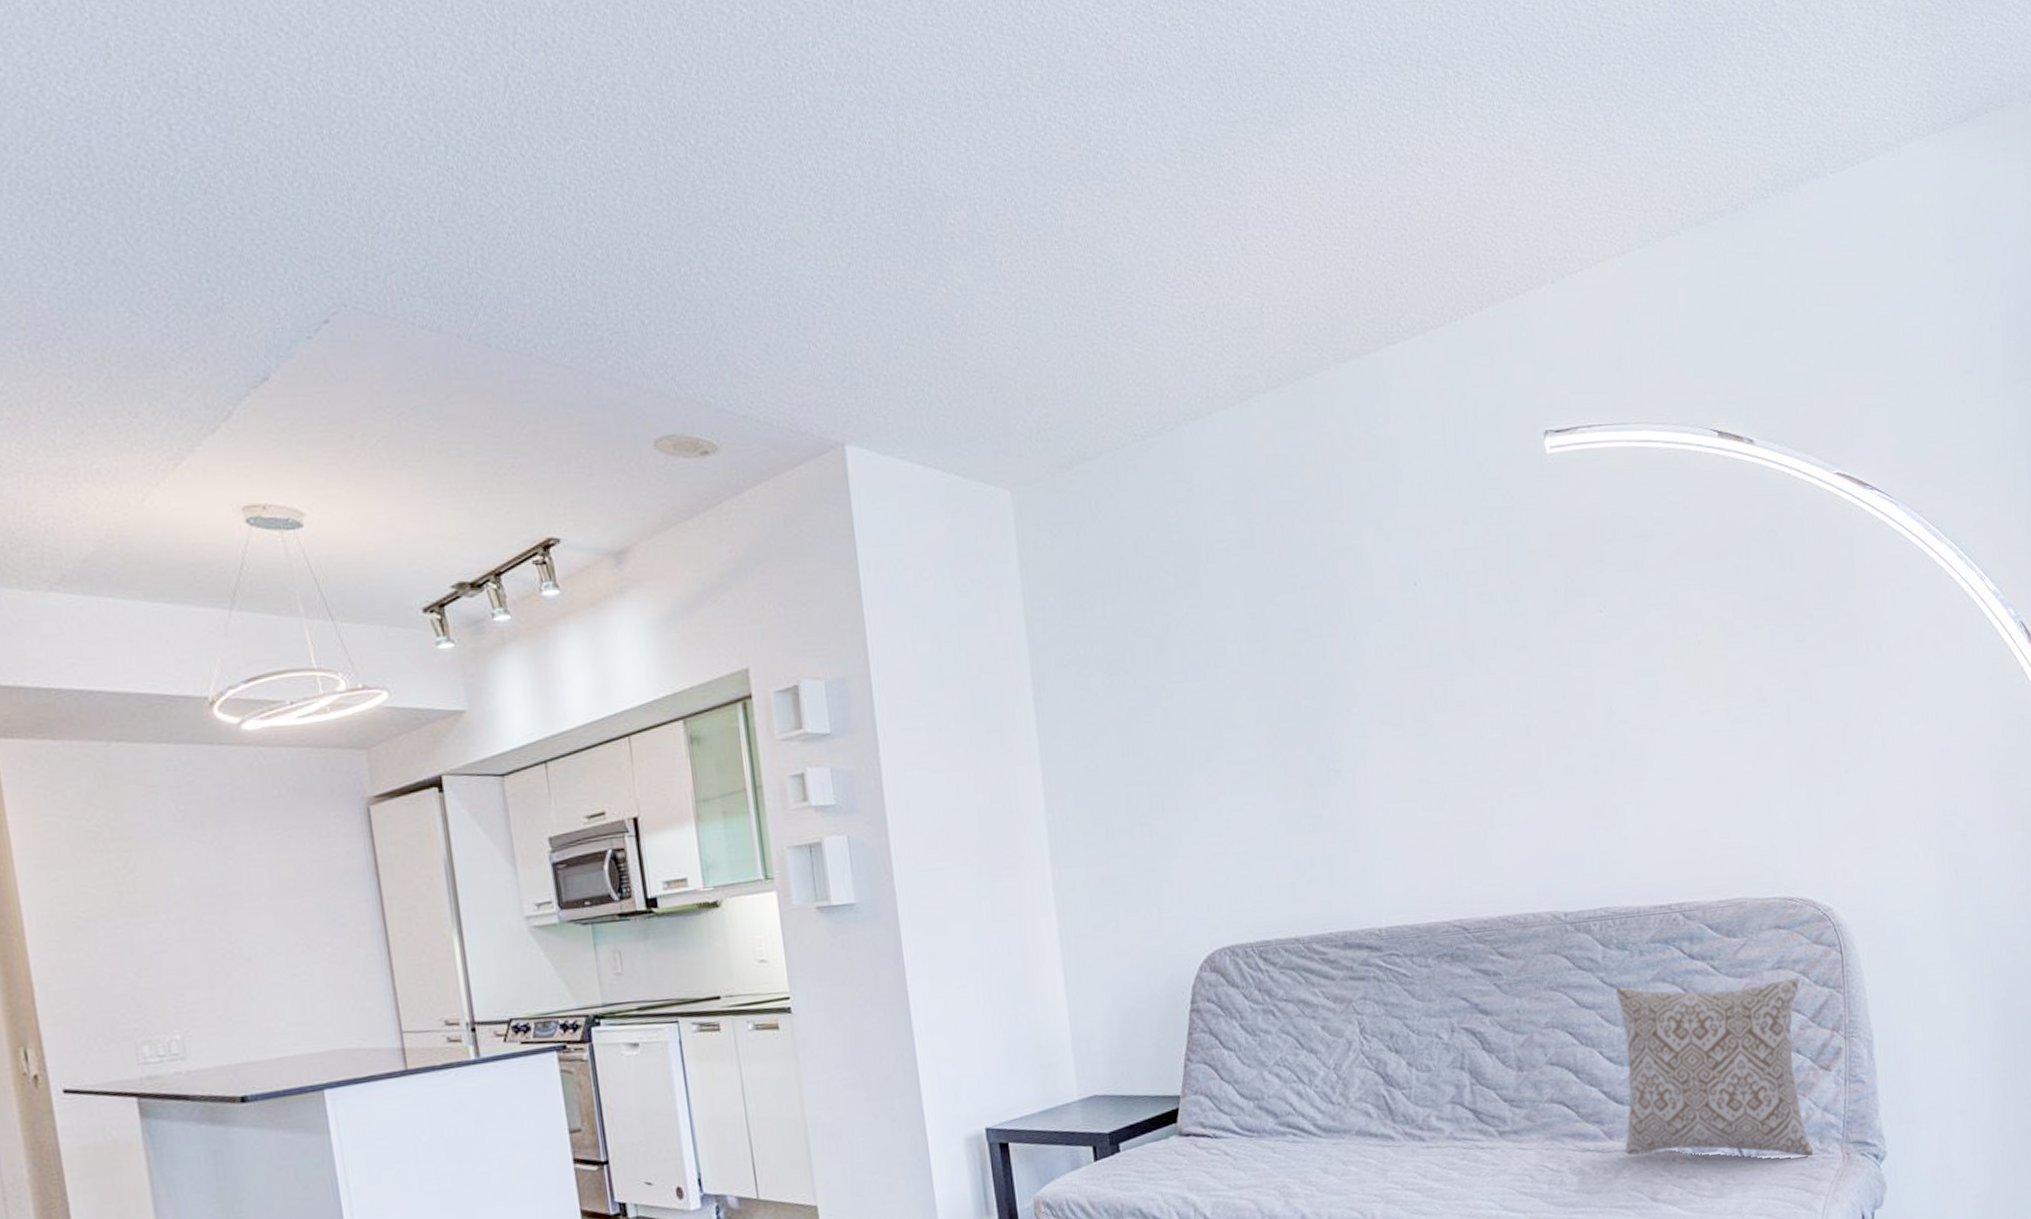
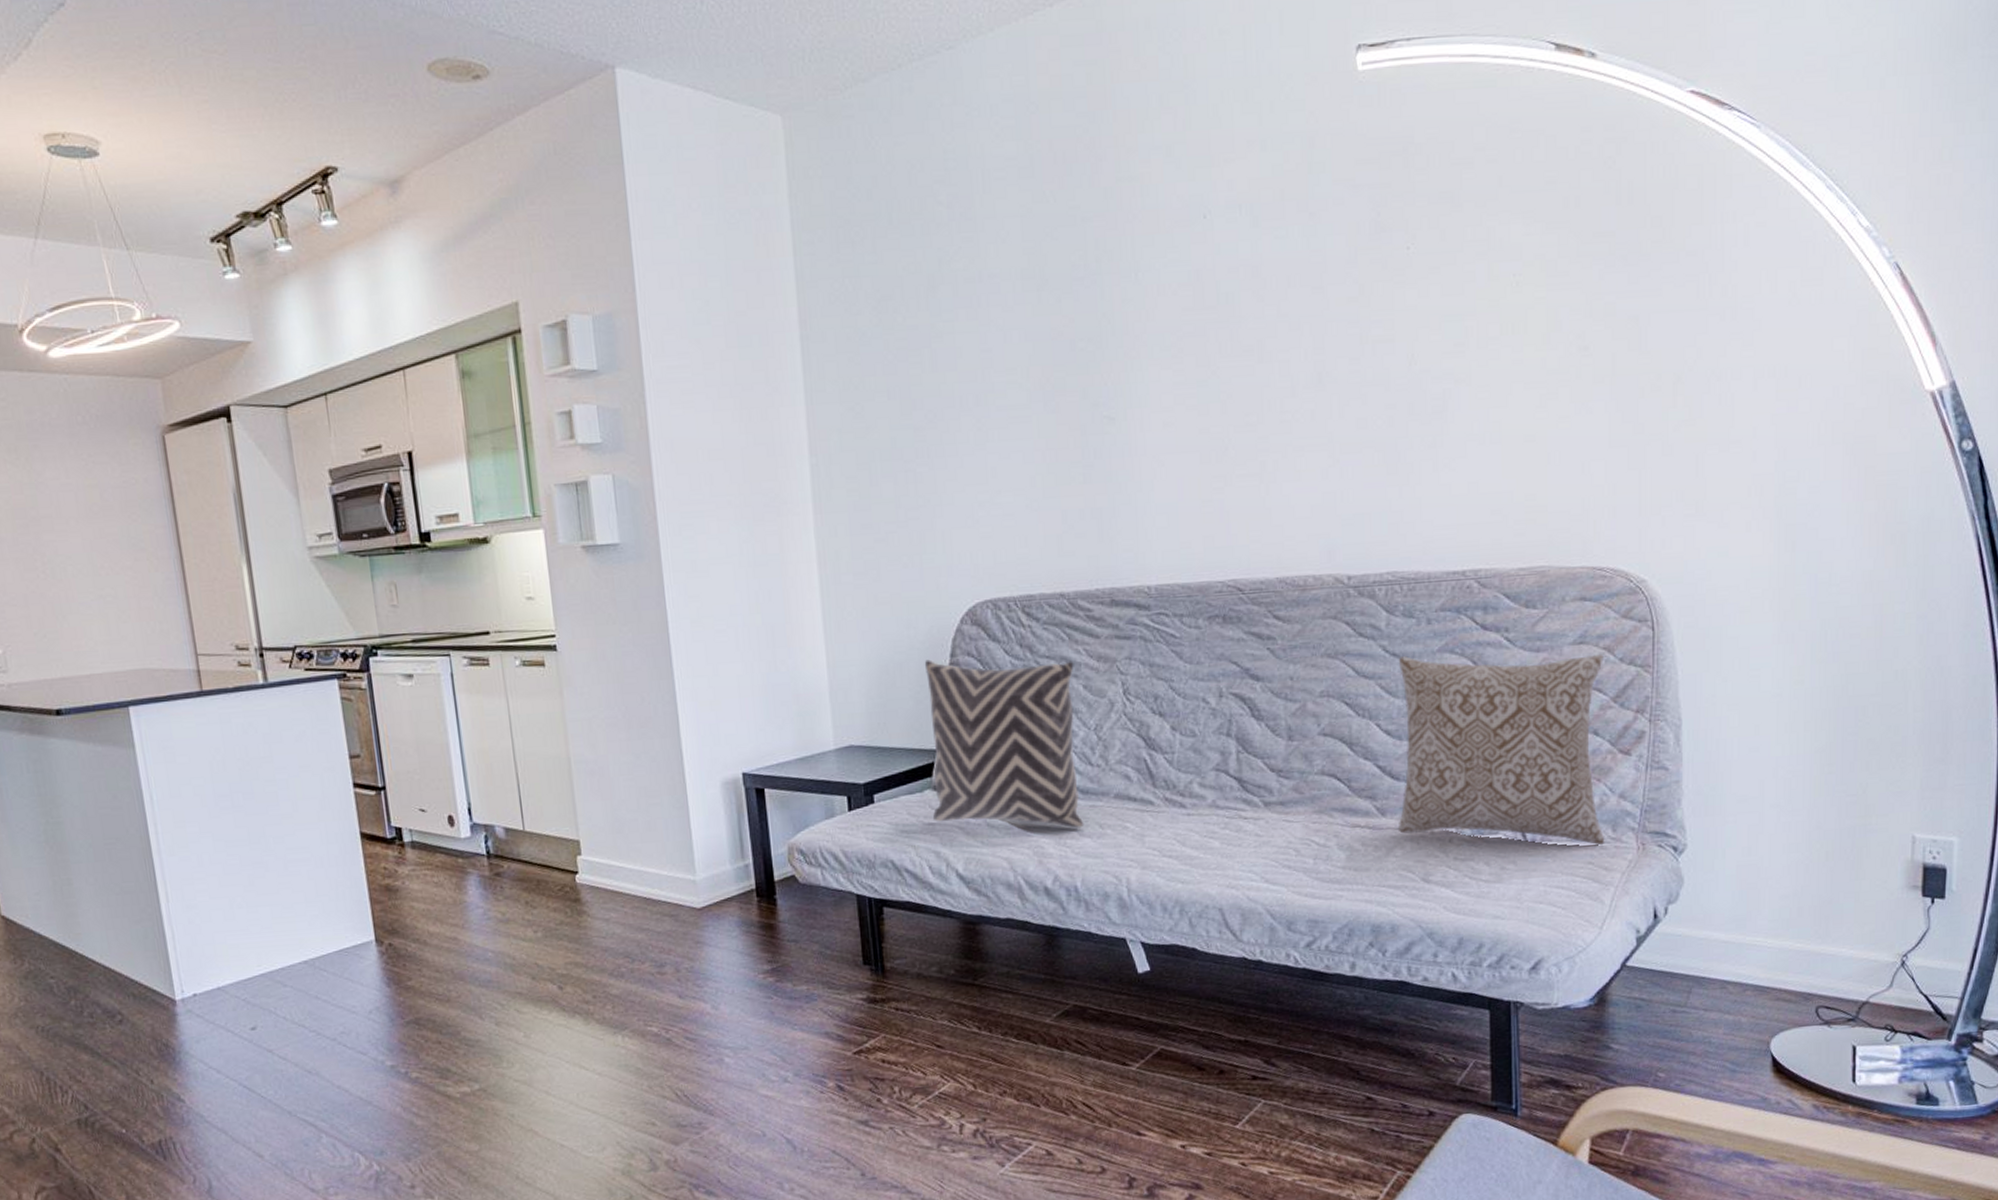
pillow: none [1165,1003,1328,1168] -> present [924,659,1084,829]

